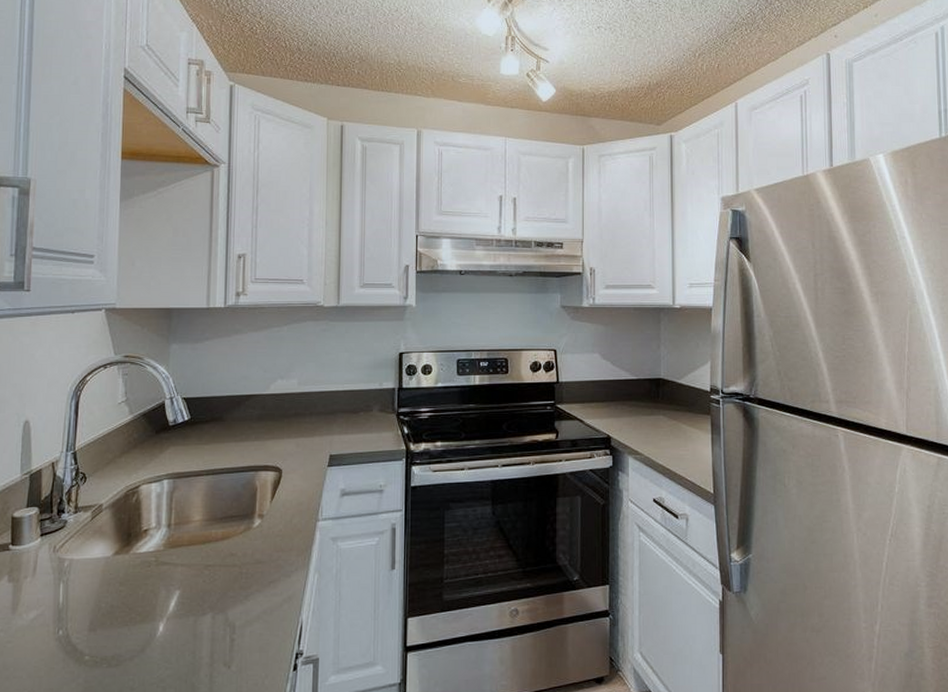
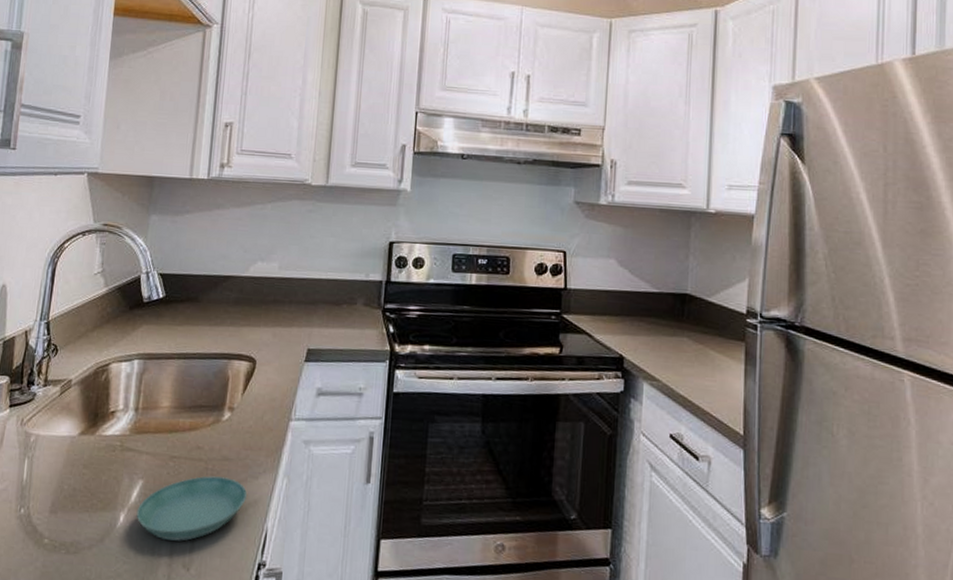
saucer: none [175,579,282,642] -> present [136,476,248,541]

